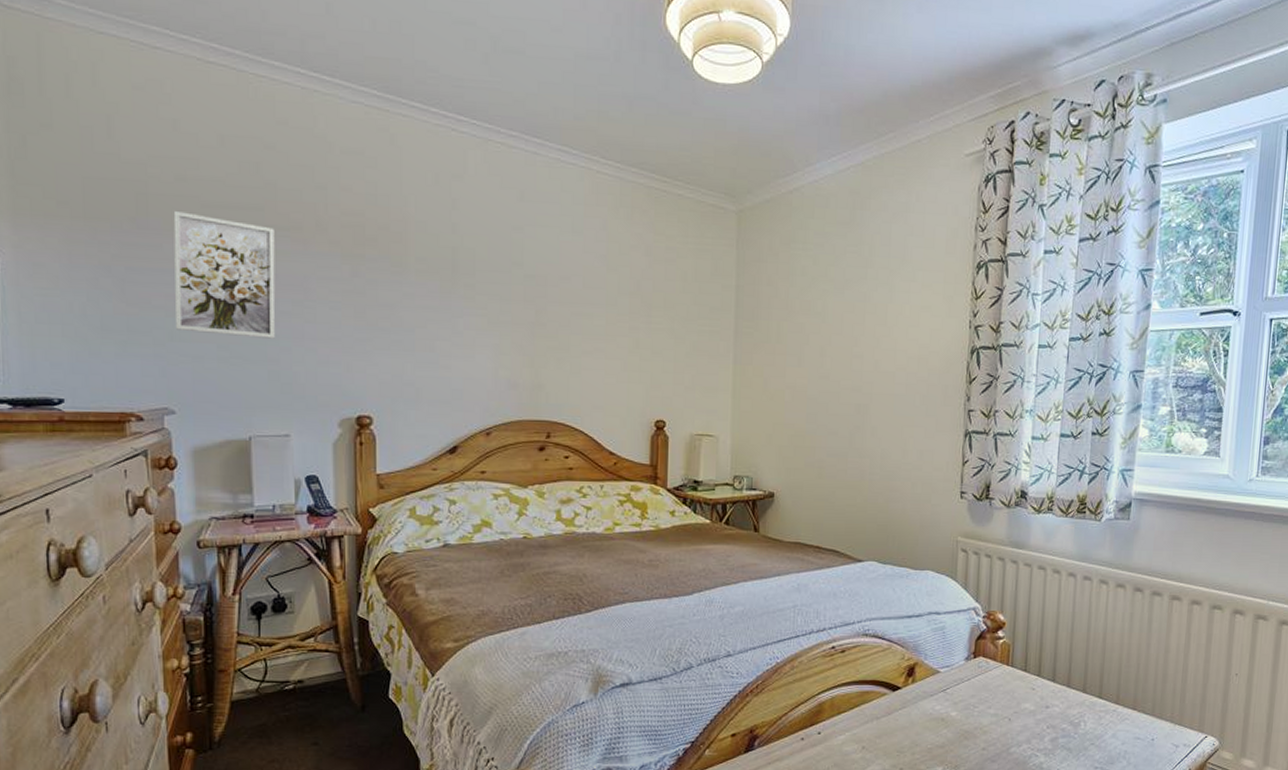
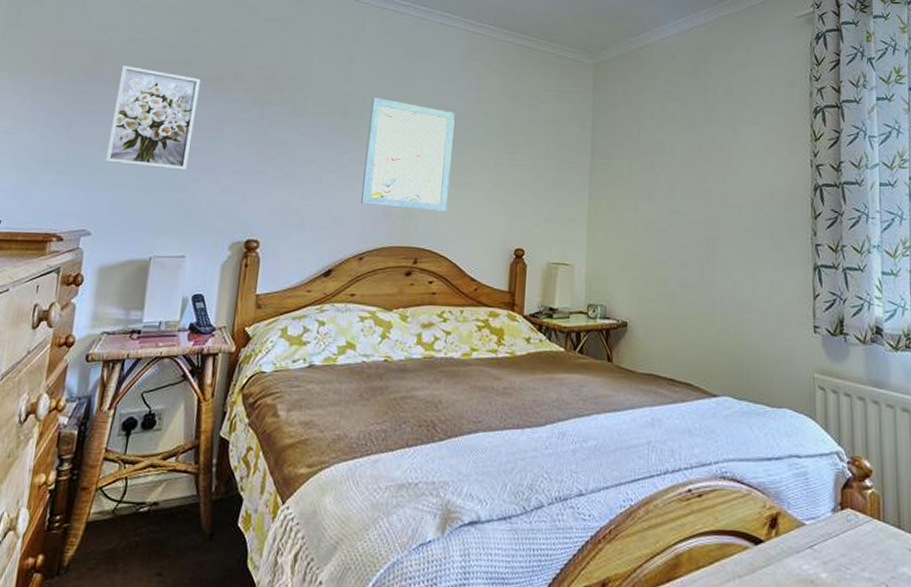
wall art: none [483,251,581,382] -> present [361,98,455,212]

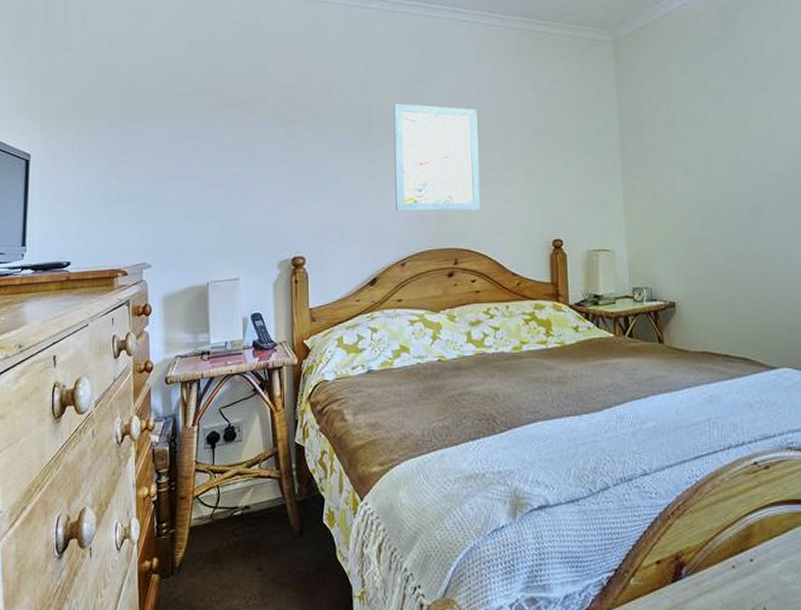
wall art: present [105,66,201,171] -> none [153,102,228,198]

